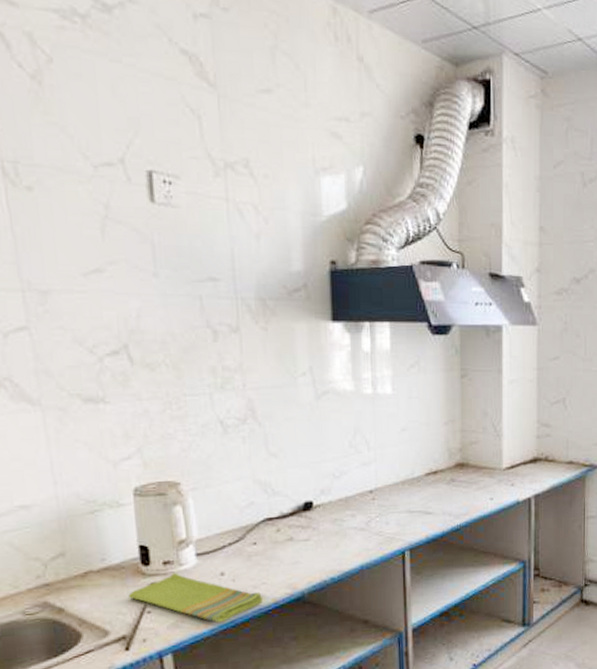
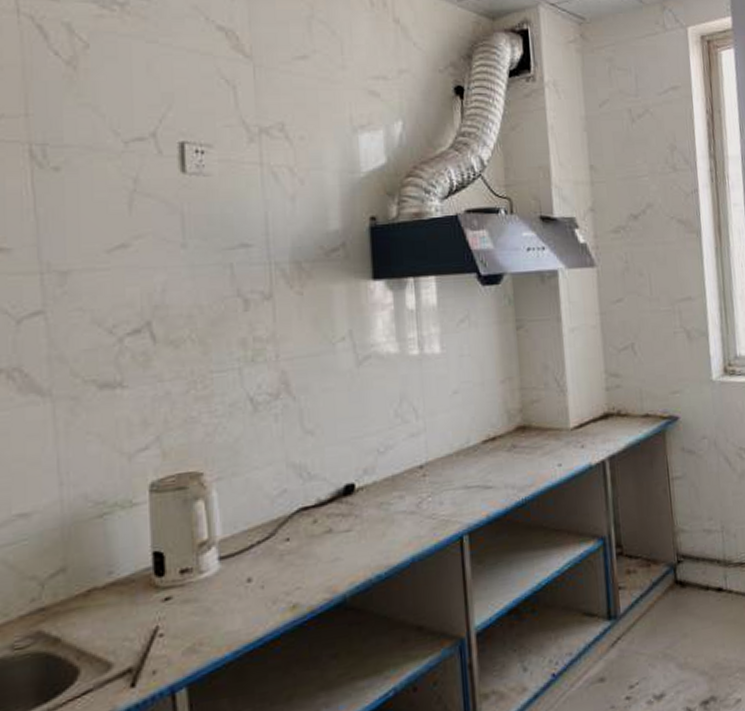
dish towel: present [128,573,263,622] -> none [138,582,296,642]

